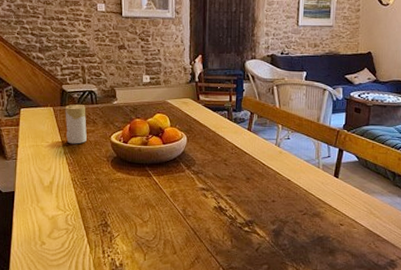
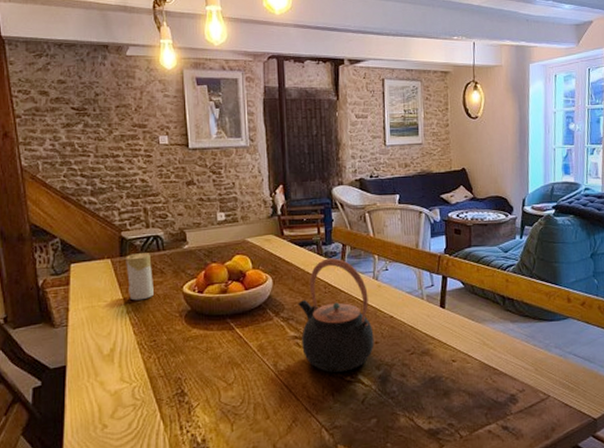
teapot: none [207,123,272,223] -> present [298,258,374,373]

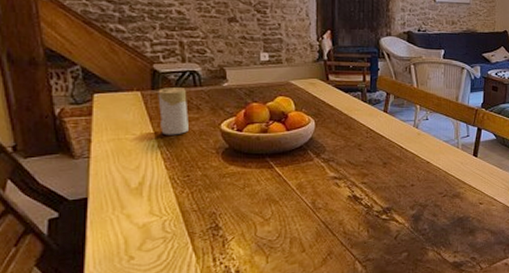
teapot: present [298,258,374,373] -> none [339,105,410,211]

